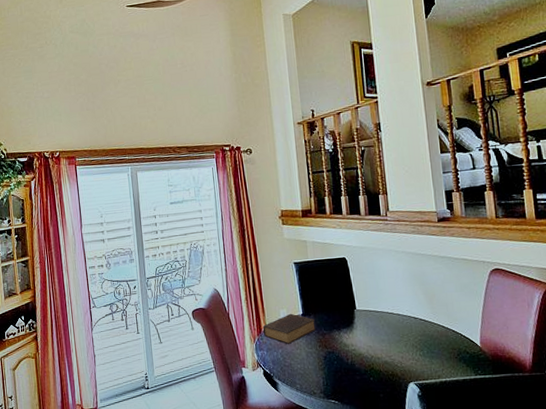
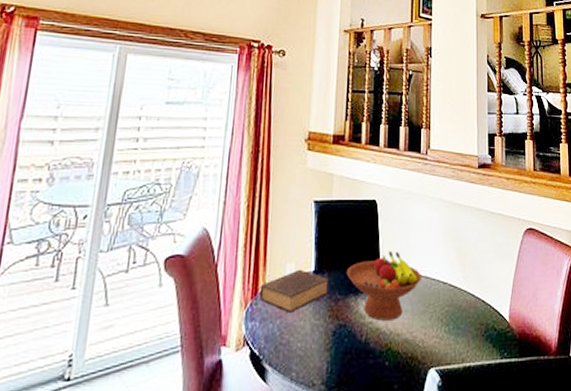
fruit bowl: none [328,296,395,348] -> present [346,251,423,321]

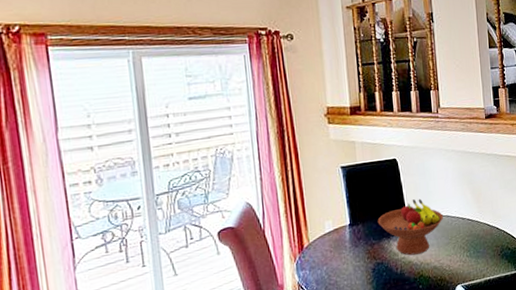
book: present [259,269,329,313] -> none [304,224,364,260]

